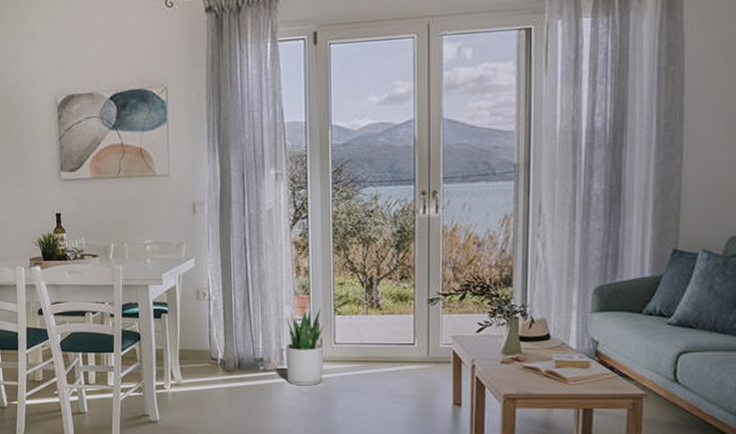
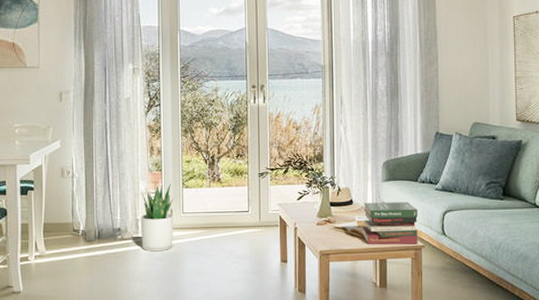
books: none [561,338,640,392] -> present [362,202,418,245]

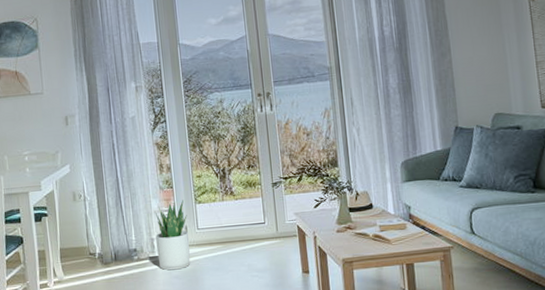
books: present [362,202,418,245] -> none [384,201,446,249]

